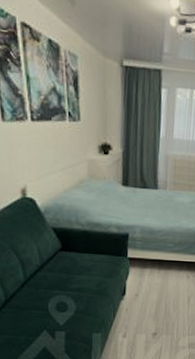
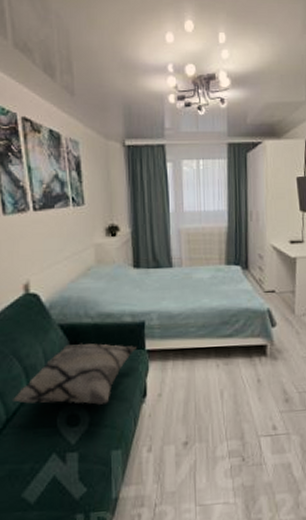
decorative pillow: none [11,246,120,297] -> present [13,343,137,405]

